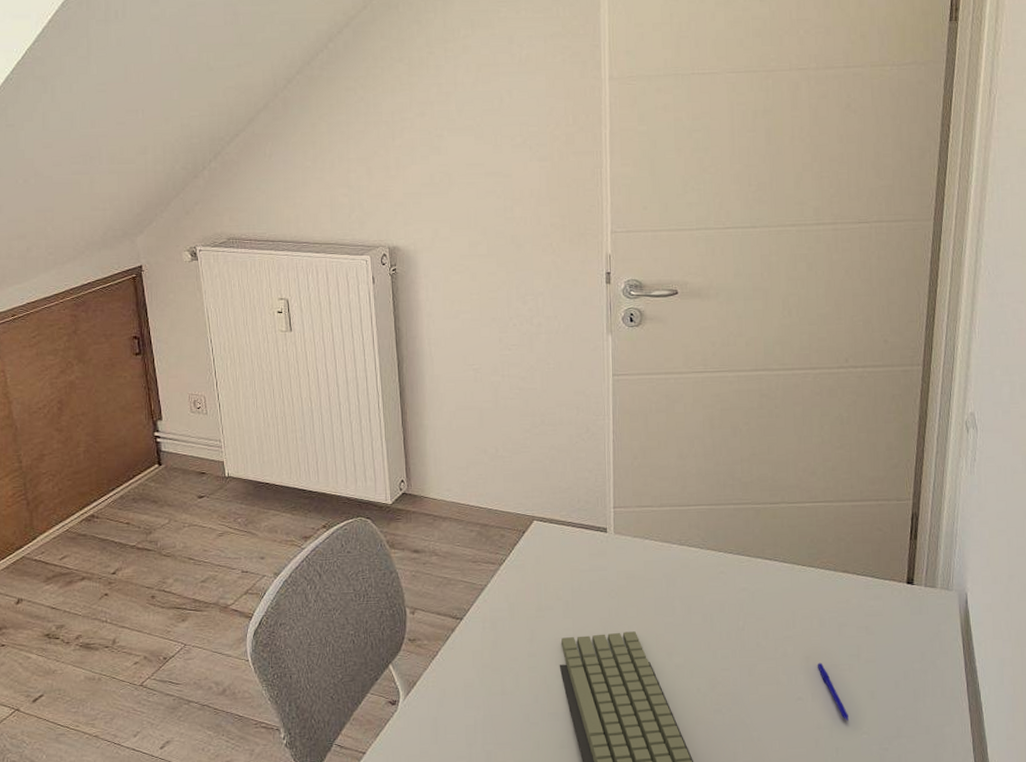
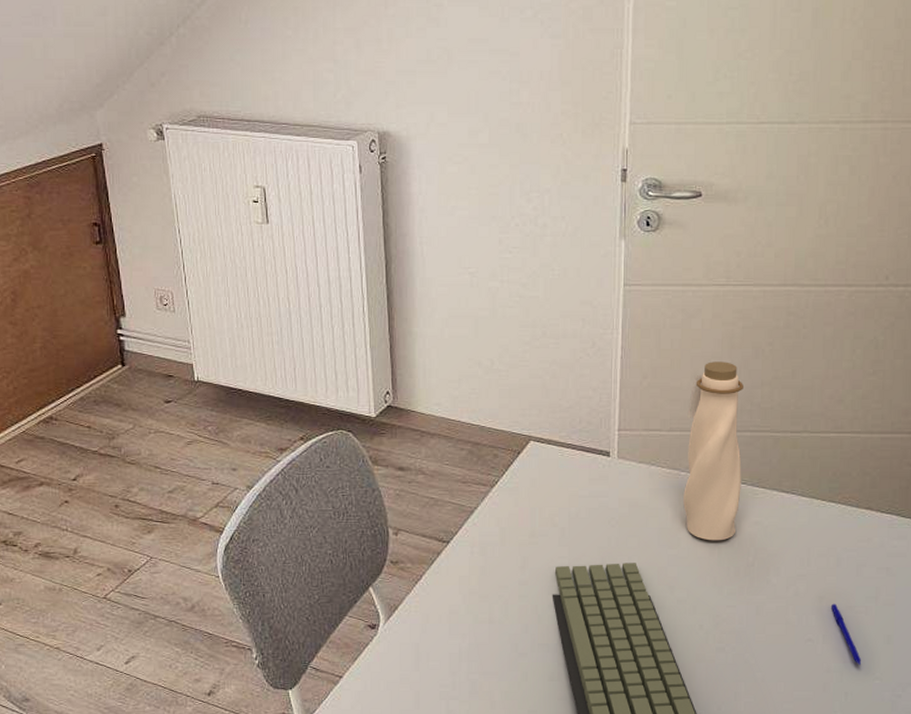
water bottle: none [675,441,728,608] -> present [683,362,743,541]

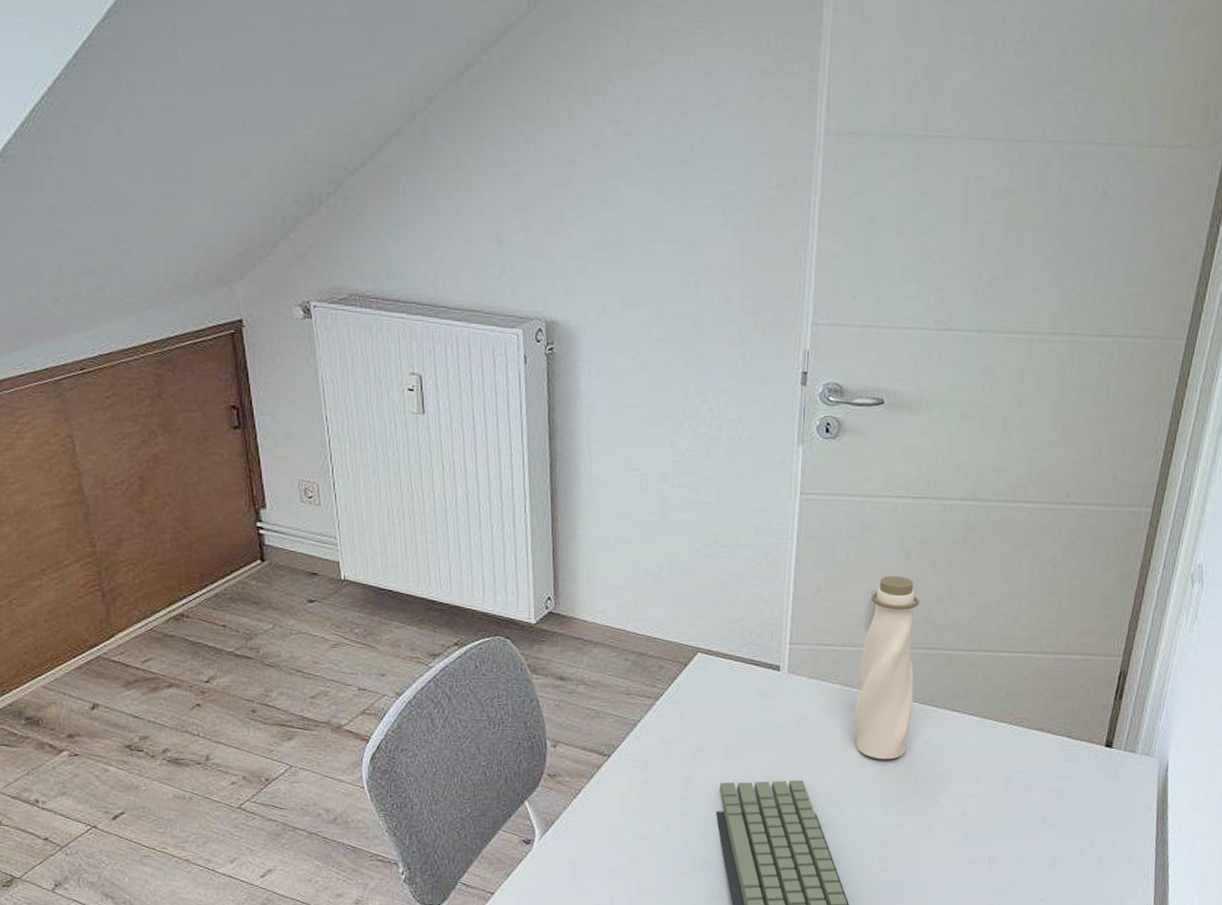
pen: present [832,603,861,666] -> none [999,824,1026,887]

